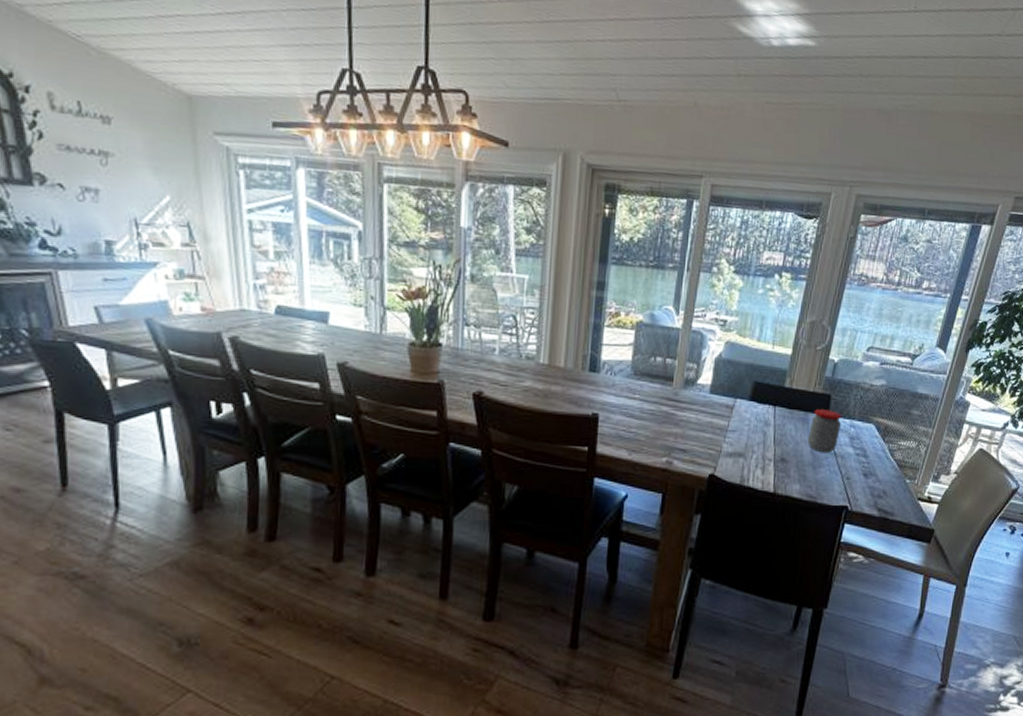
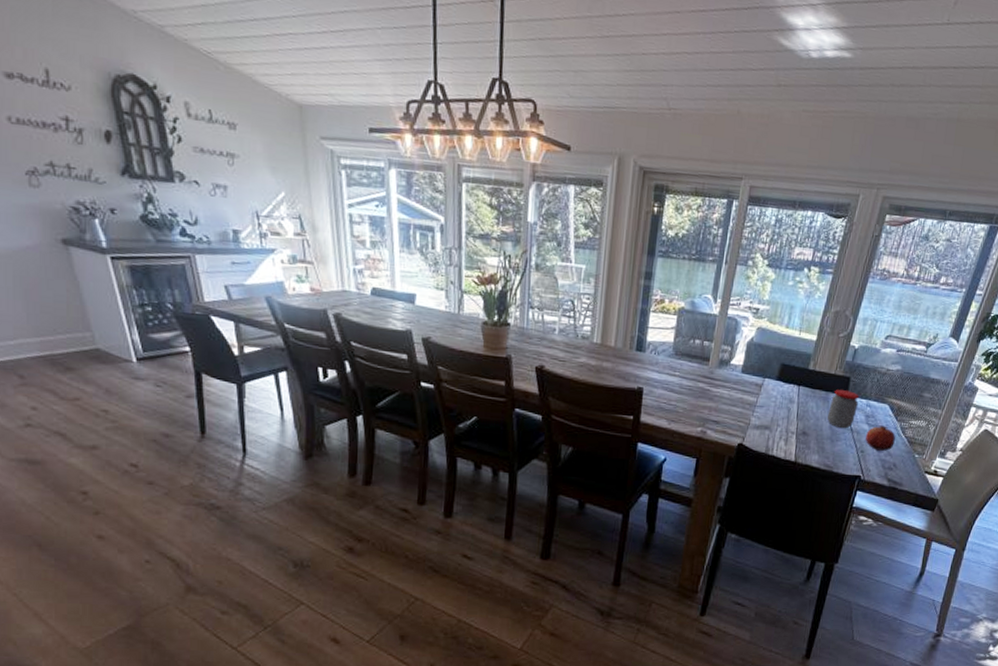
fruit: none [850,448,884,477] -> present [865,425,895,451]

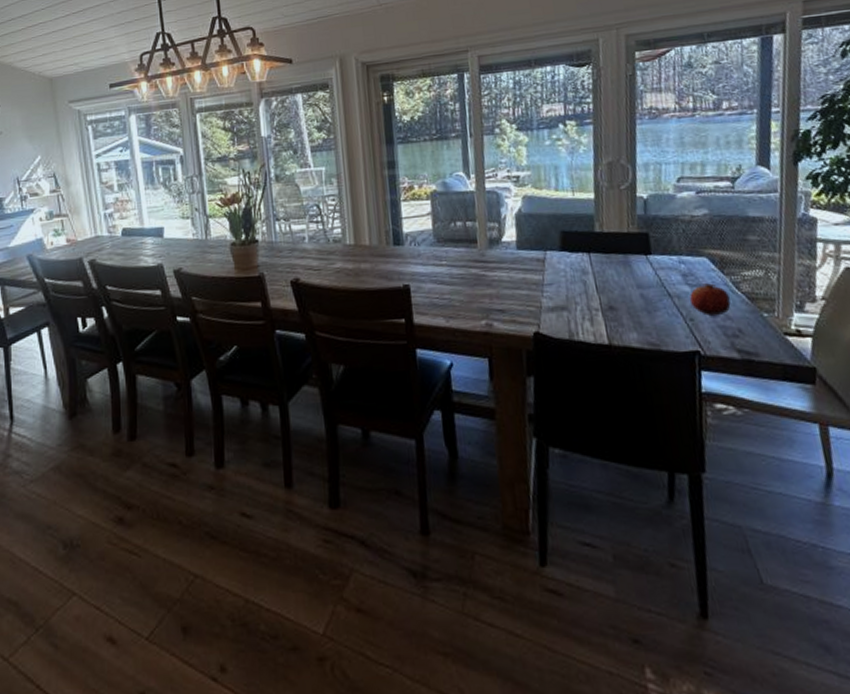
jar: present [827,390,859,429] -> none [632,248,670,296]

